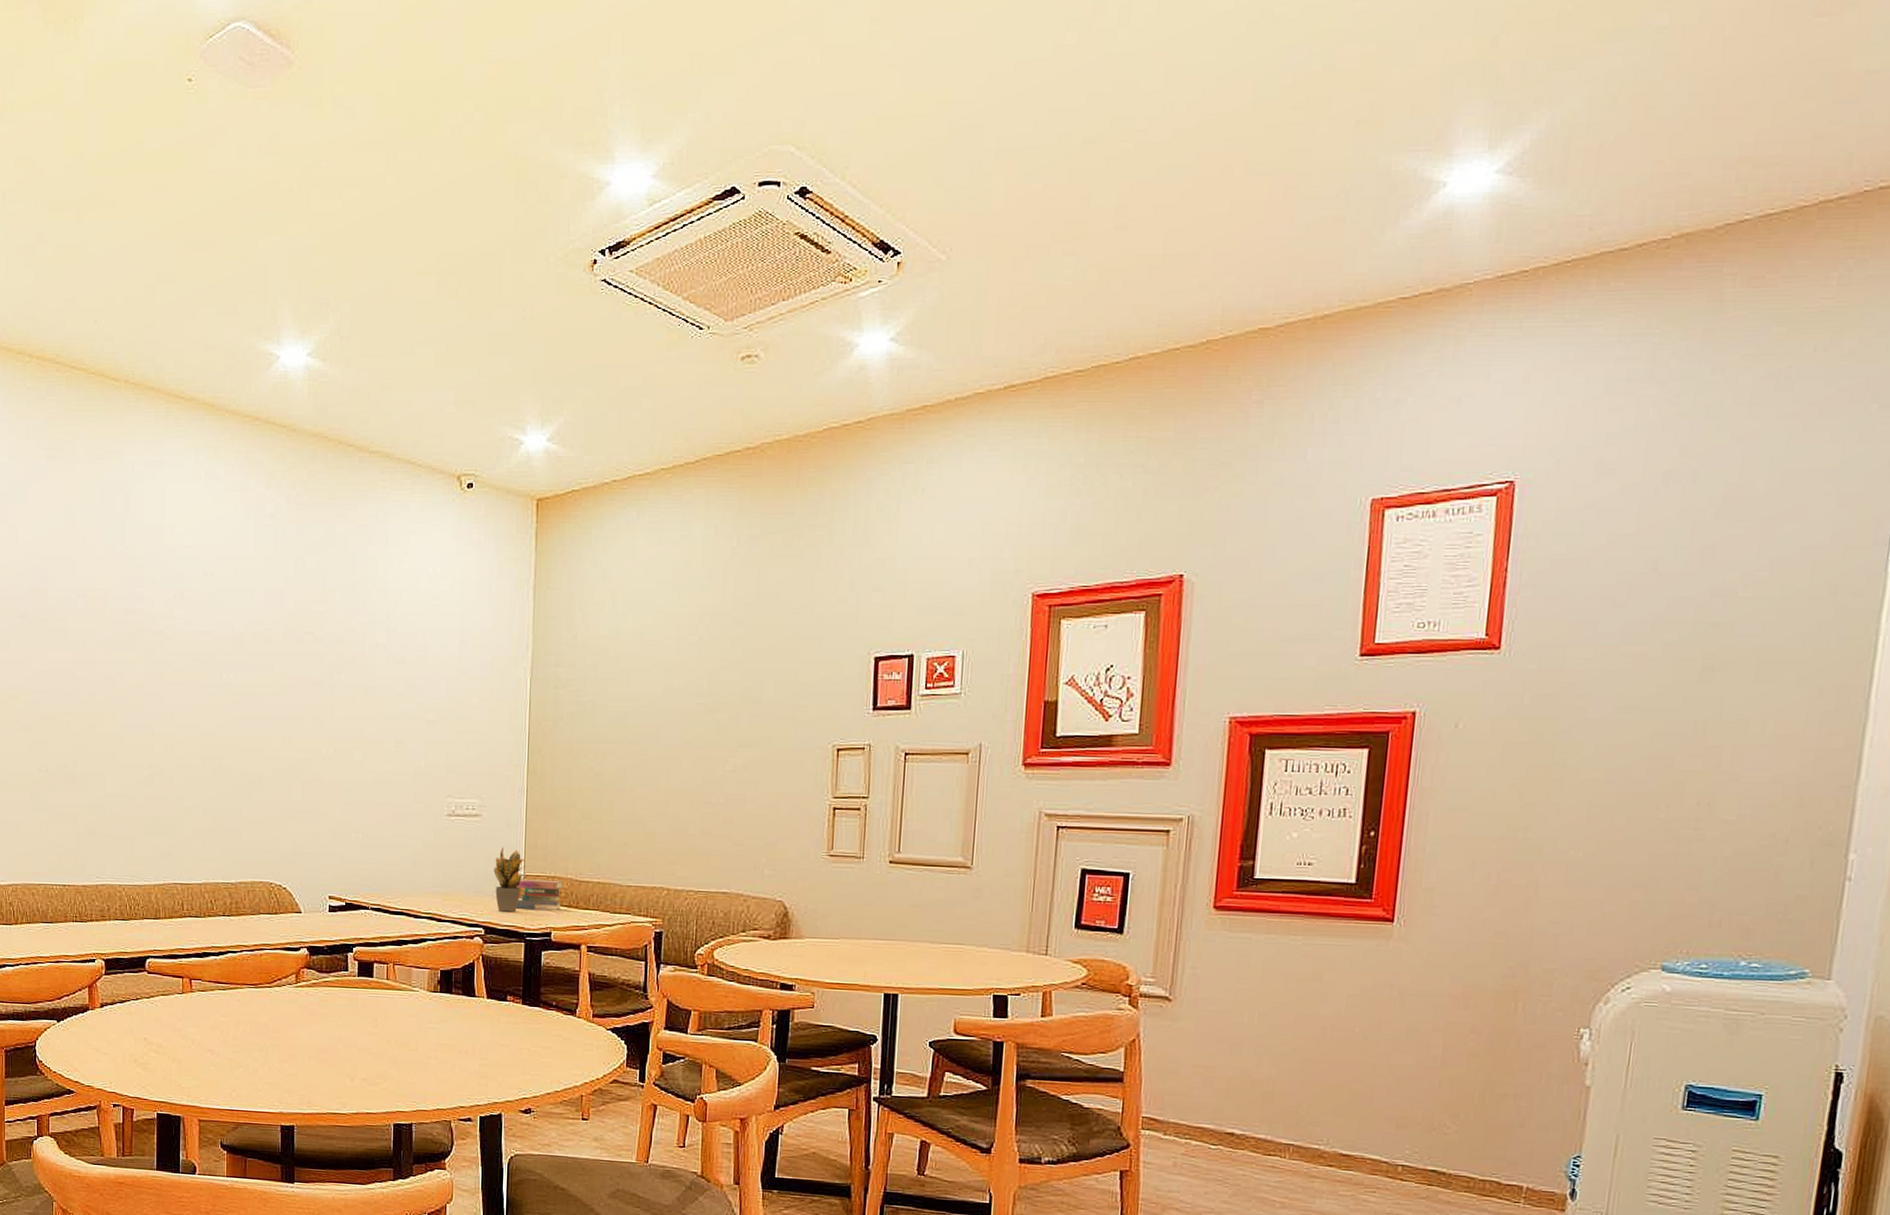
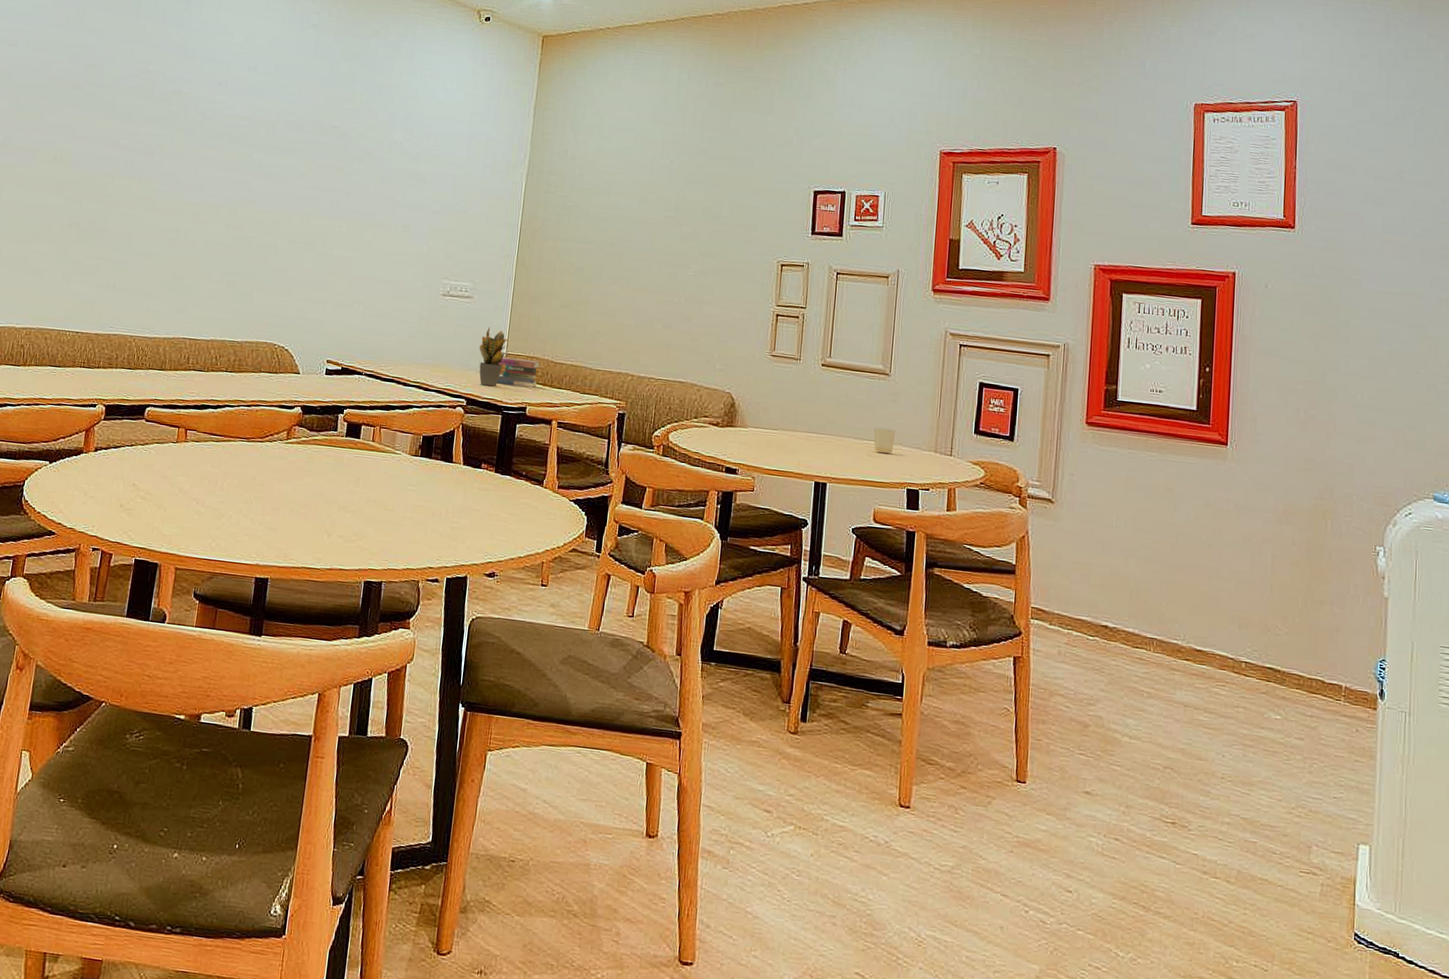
cup: none [953,928,979,958] -> present [874,427,895,454]

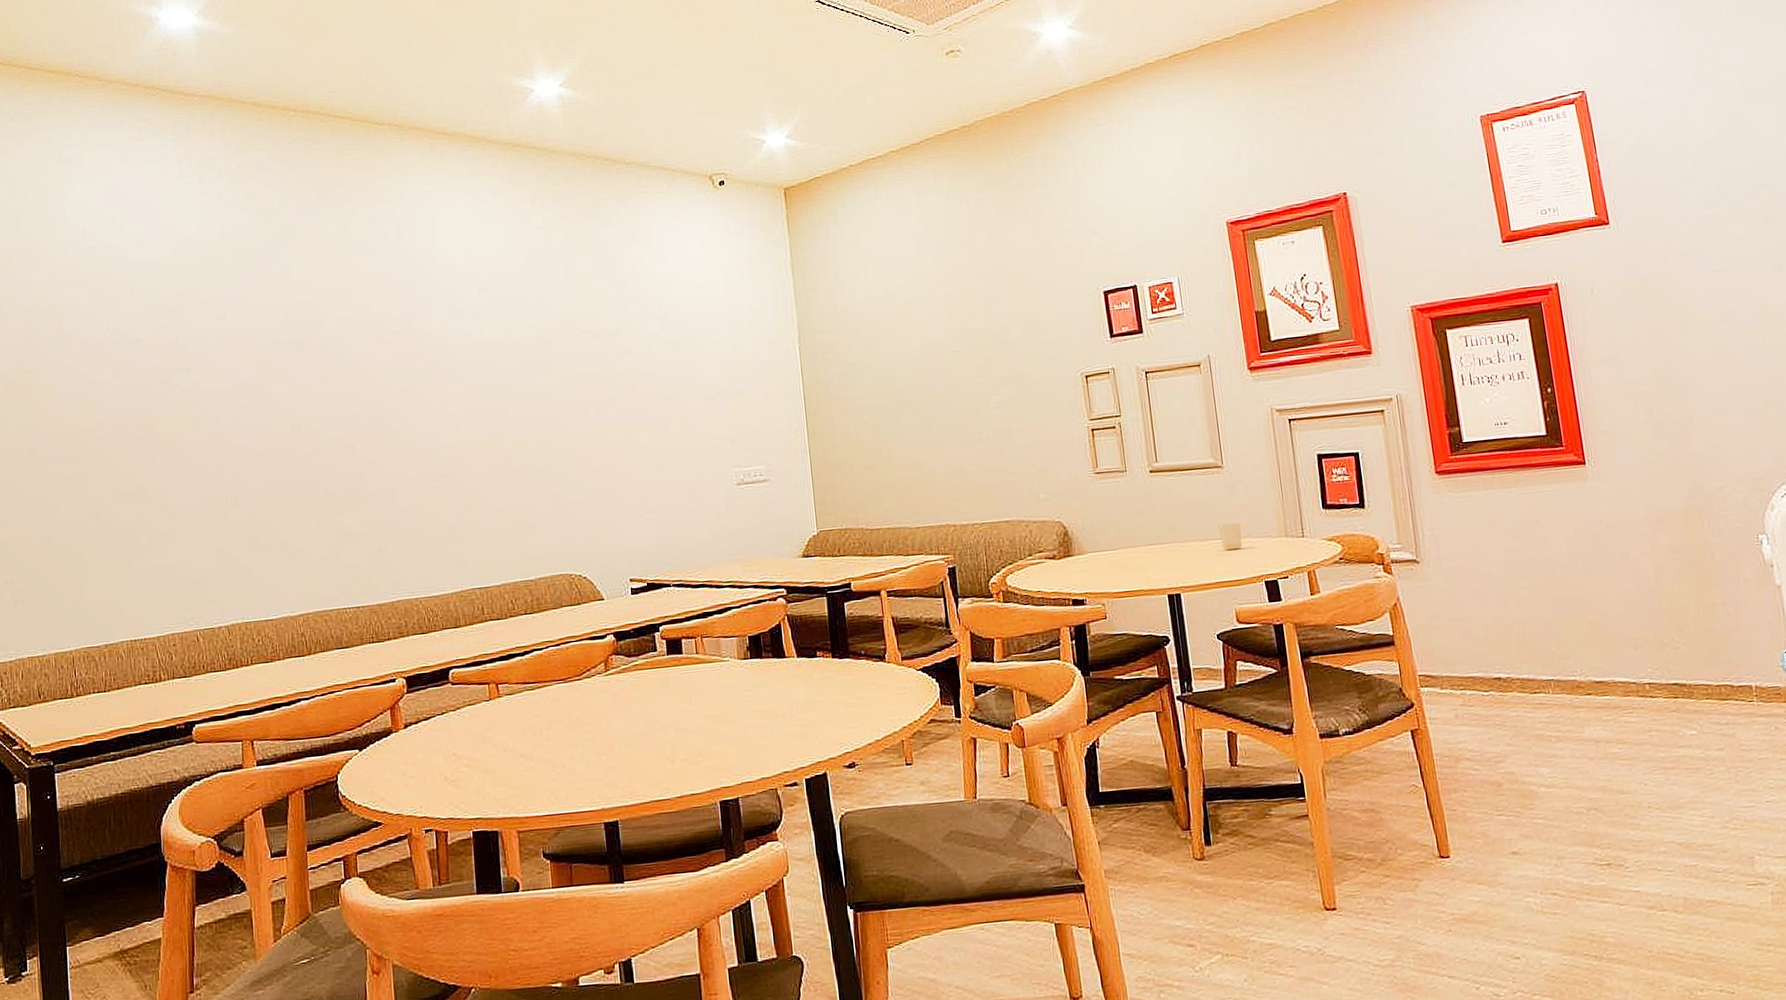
potted plant: present [479,326,509,387] -> none [787,506,821,570]
books: present [496,356,540,388] -> none [811,531,856,565]

